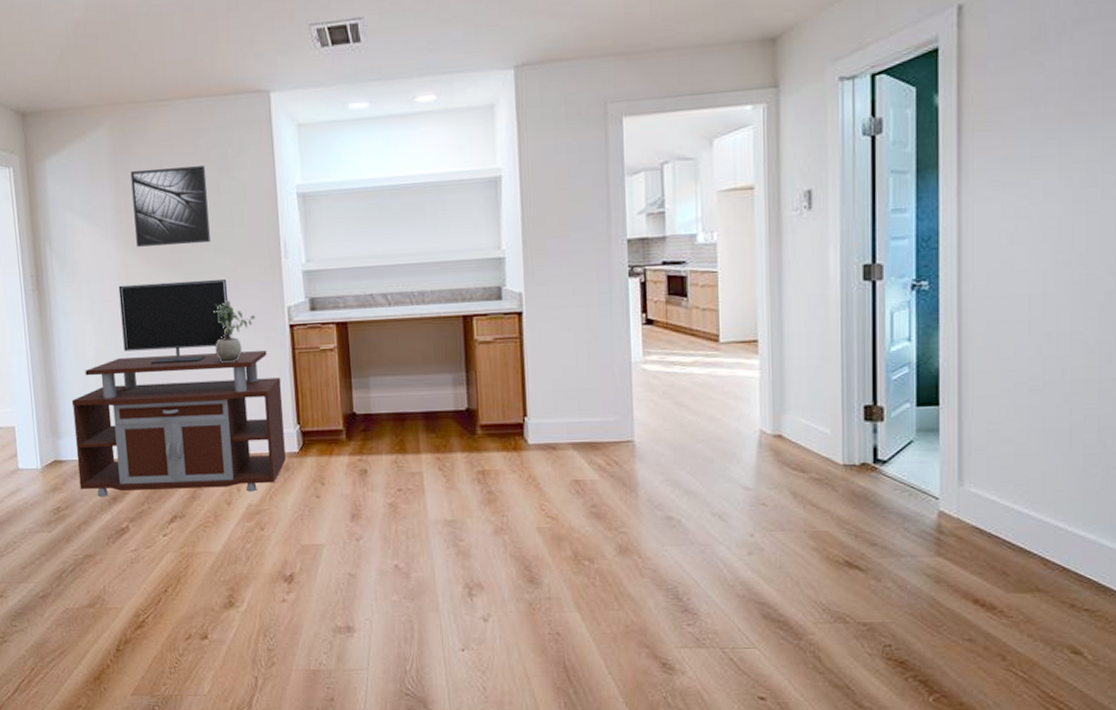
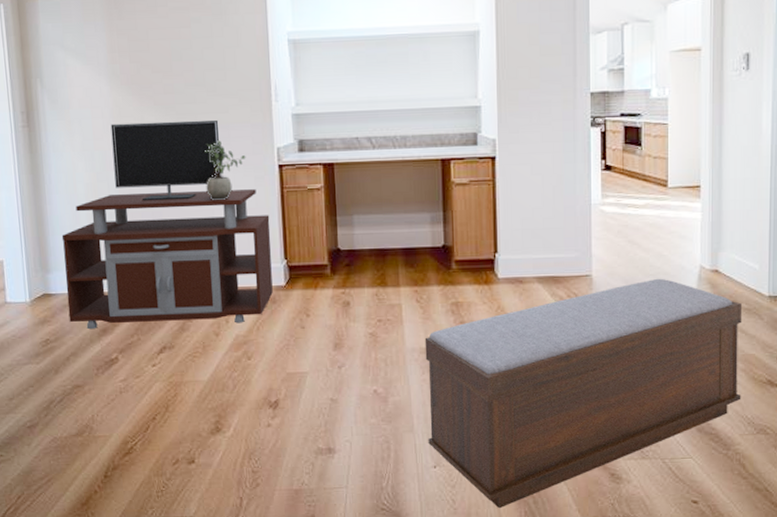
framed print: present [130,166,210,247] -> none [124,10,203,87]
bench: none [448,444,814,698] -> present [424,278,743,509]

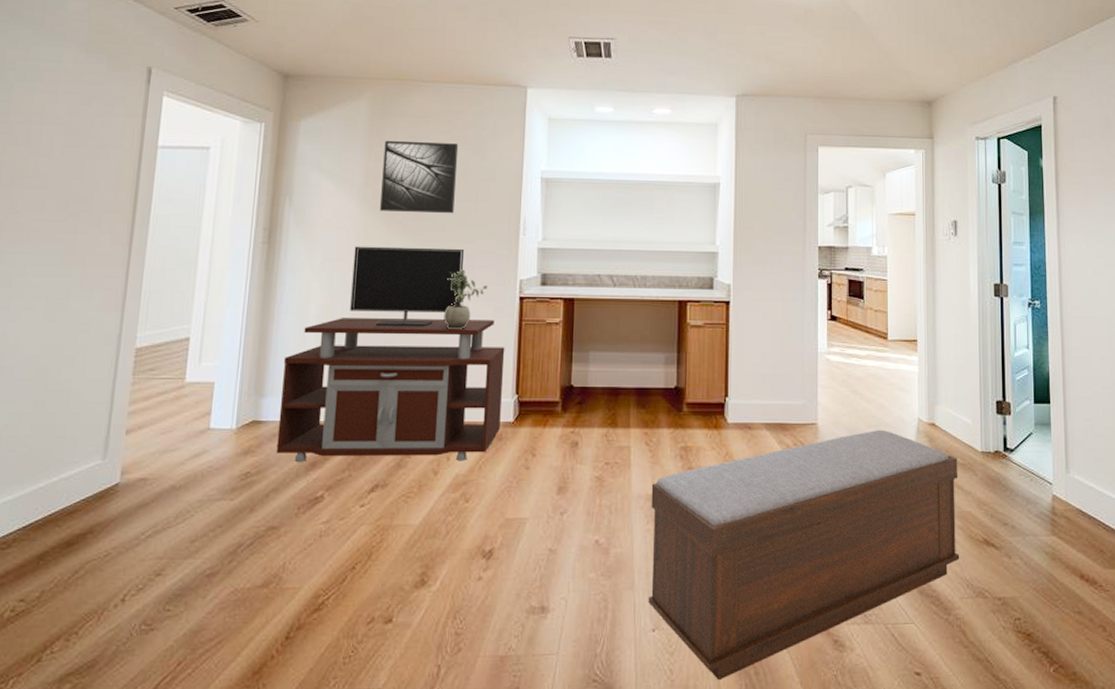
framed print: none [124,10,203,87] -> present [380,140,459,214]

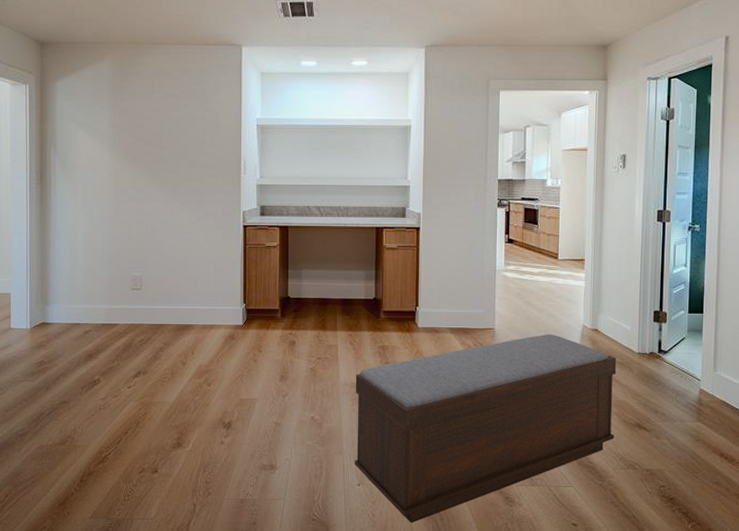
tv stand: present [276,246,505,462] -> none [61,185,233,355]
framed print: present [380,140,459,214] -> none [126,96,187,157]
potted plant: present [443,269,488,330] -> none [183,203,217,253]

